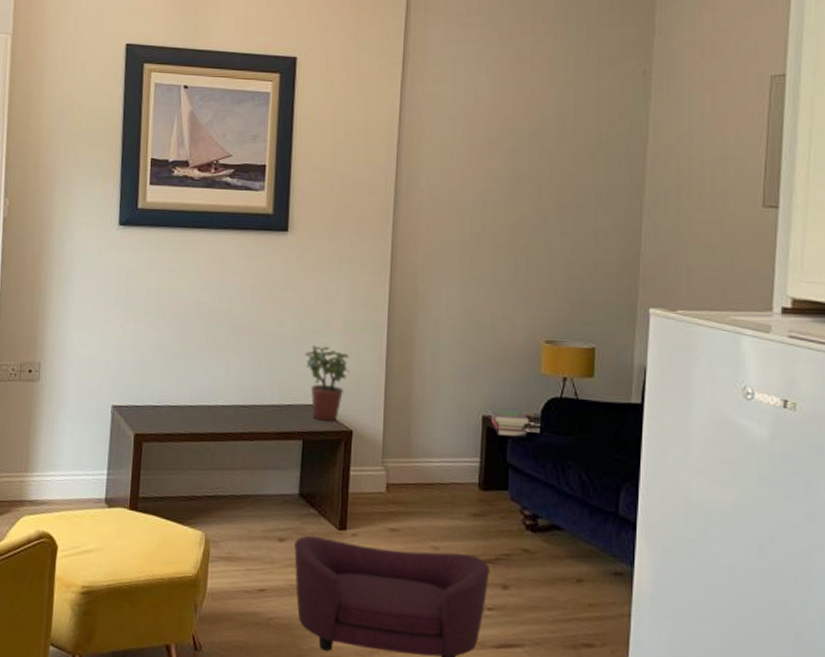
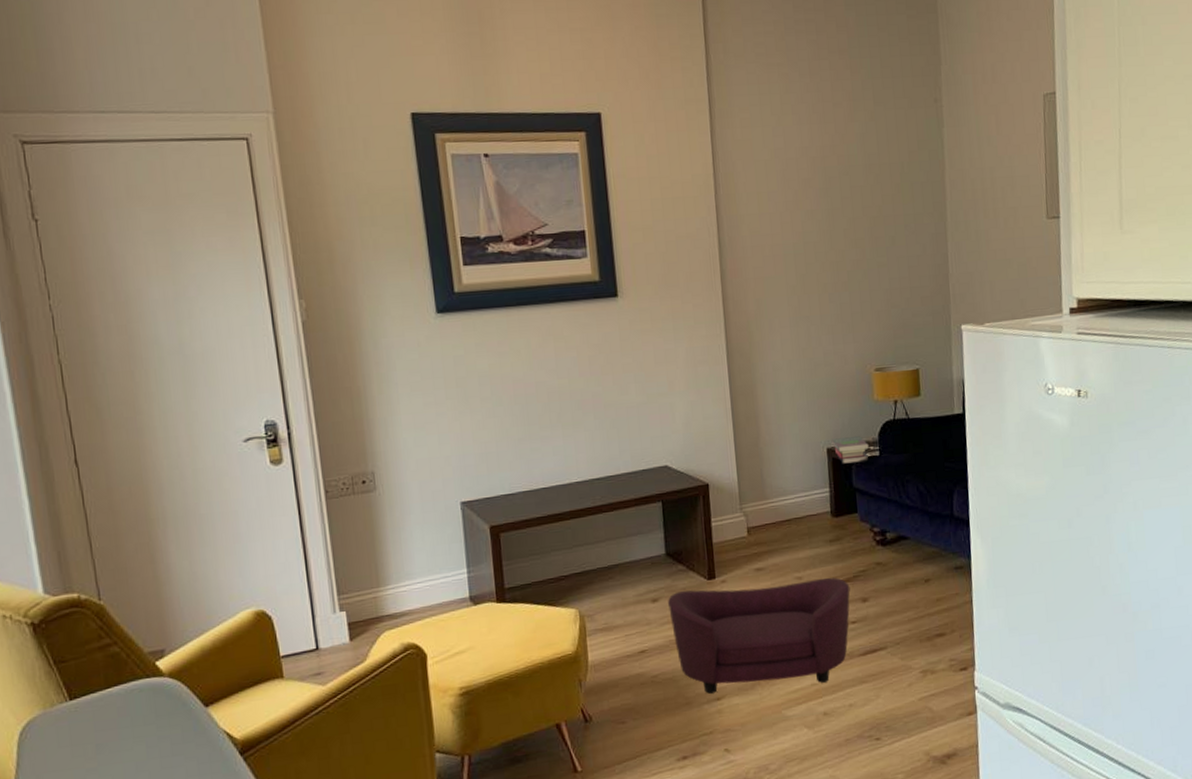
potted plant: present [305,345,349,422] -> none [652,406,698,480]

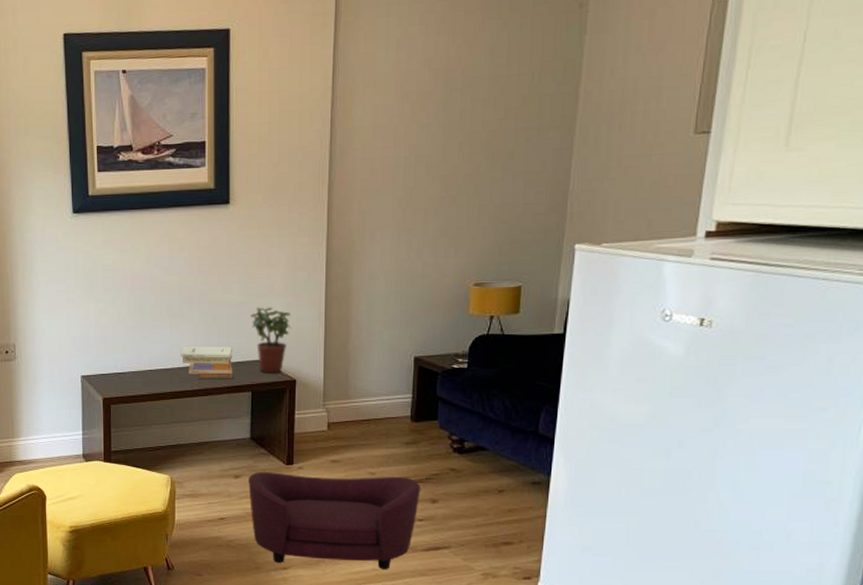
books: none [577,453,641,493] -> present [180,346,234,379]
potted plant: none [652,406,698,480] -> present [251,307,292,373]
books: present [831,436,869,464] -> none [419,348,457,373]

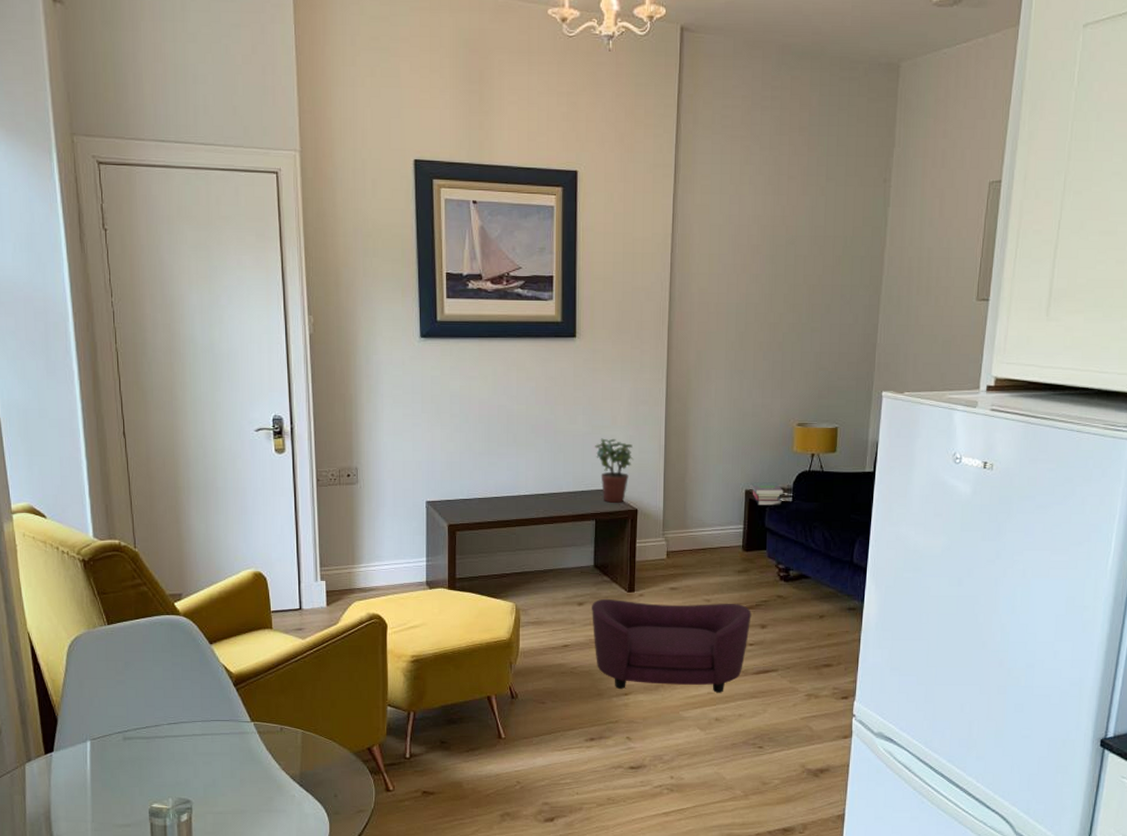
books: present [180,346,234,379] -> none [527,474,579,507]
books: none [419,348,457,373] -> present [750,482,783,506]

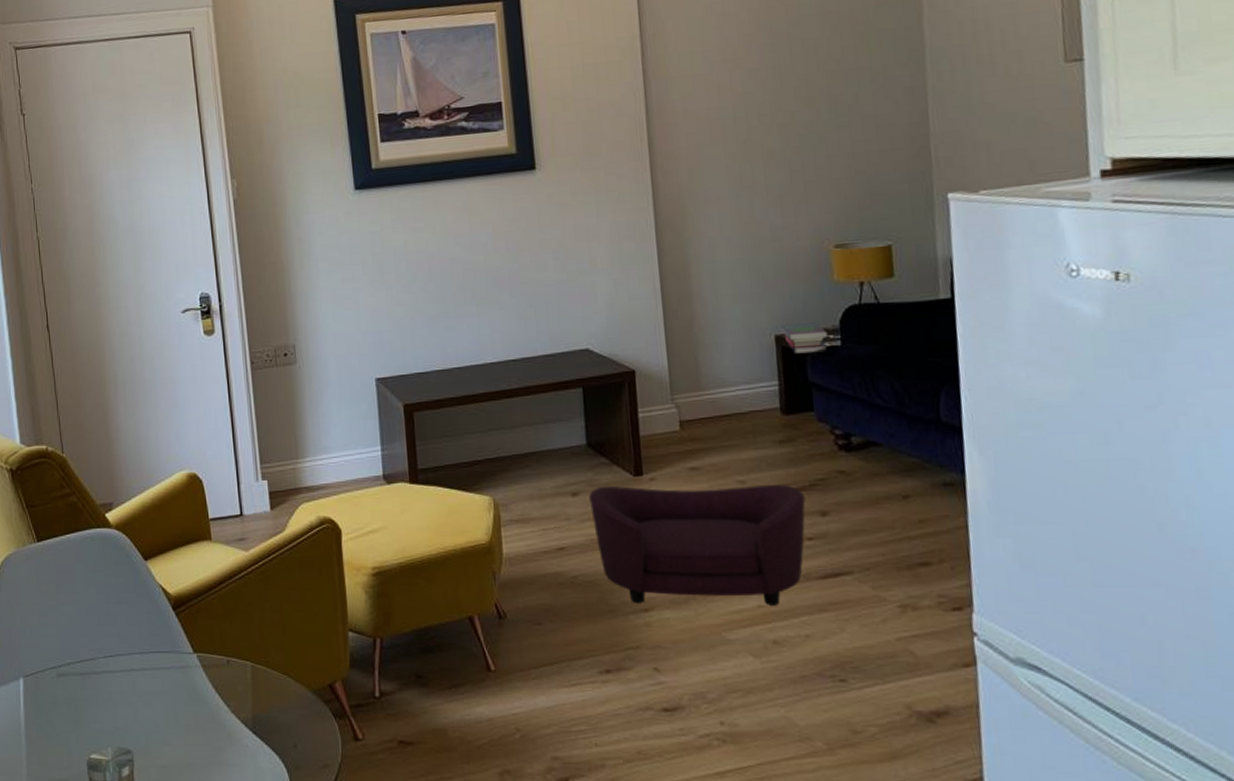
potted plant: present [595,438,634,503] -> none [572,285,623,365]

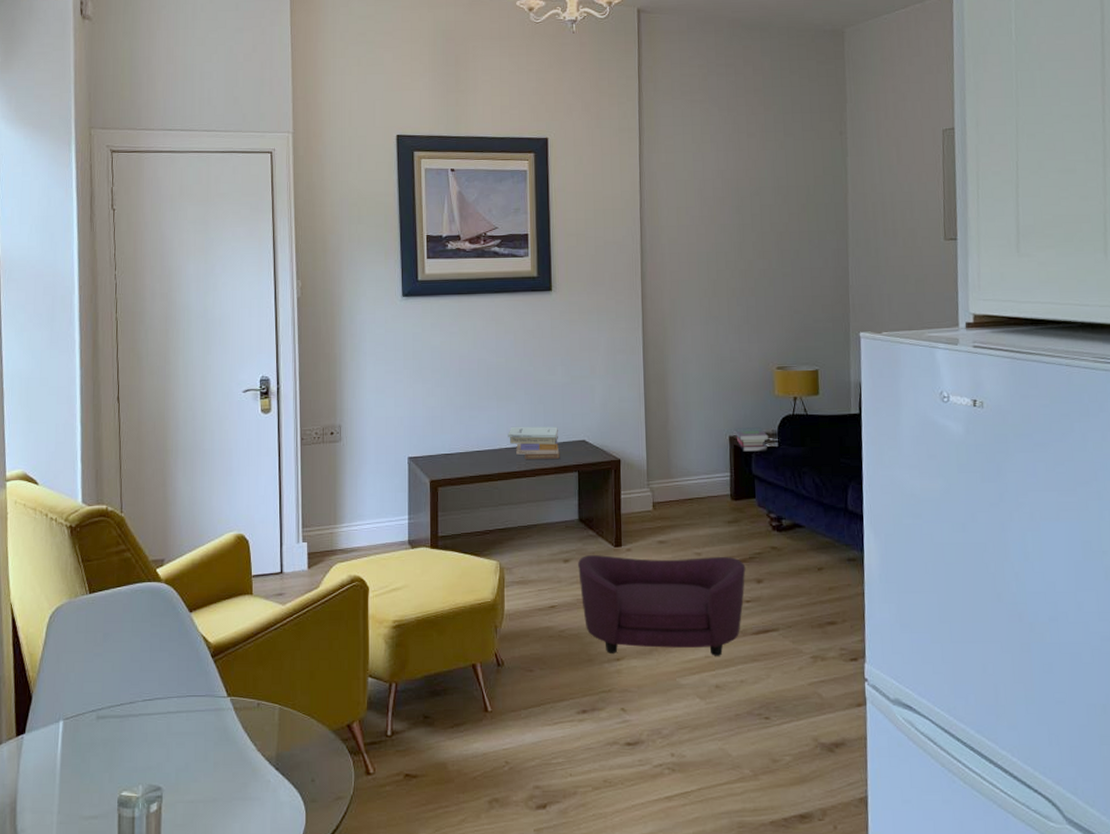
books: none [492,334,560,375] -> present [508,426,561,459]

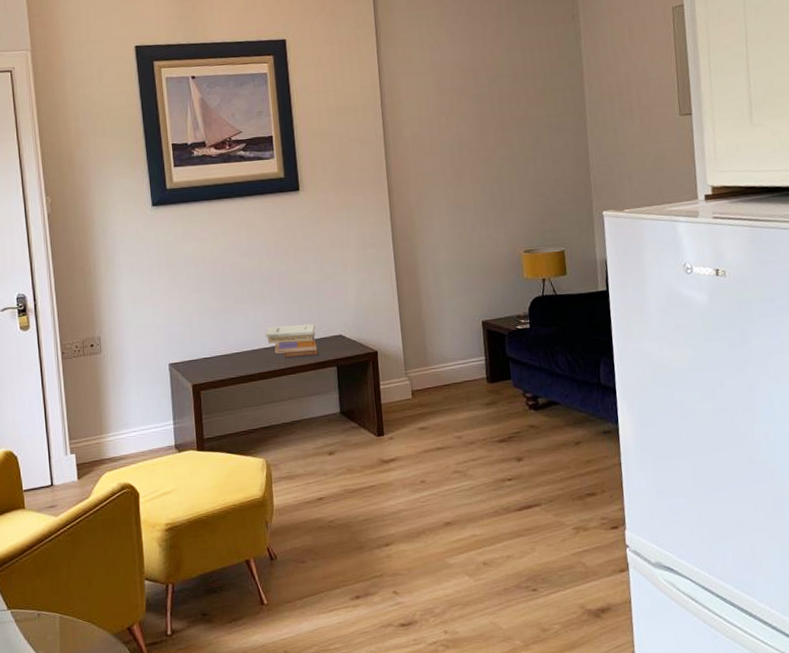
dog bed: present [578,554,746,656] -> none [342,438,506,540]
books: present [733,427,768,452] -> none [485,310,520,335]

